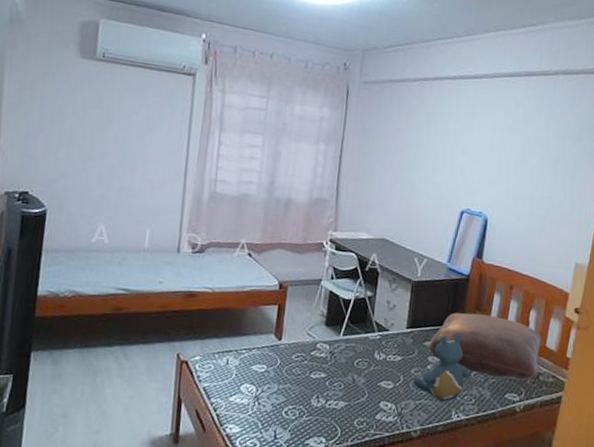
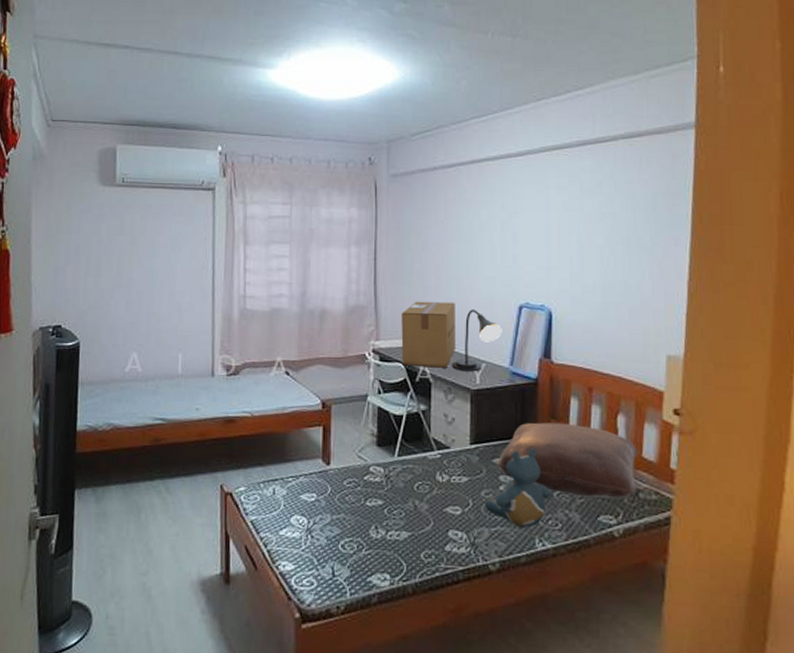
box: none [355,199,407,261] -> present [401,301,457,368]
desk lamp: none [397,210,445,266] -> present [451,309,502,372]

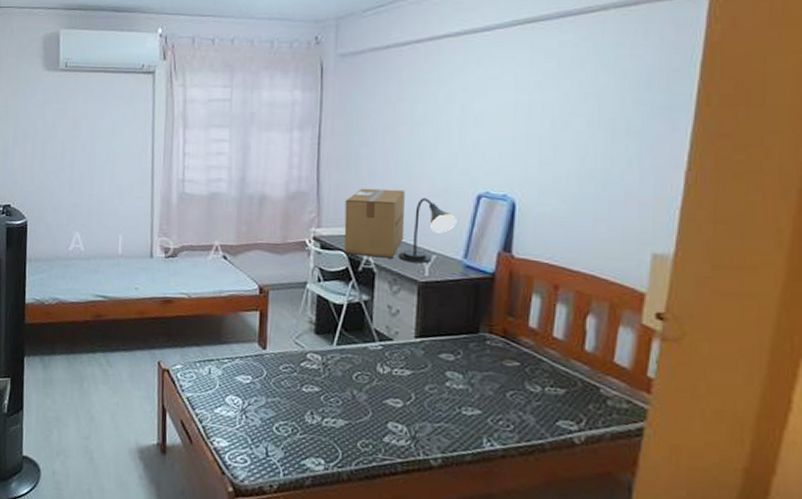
stuffed animal: present [484,448,551,527] -> none [428,346,503,426]
pillow: present [497,422,638,499] -> none [444,319,609,405]

